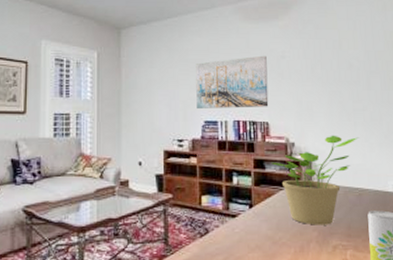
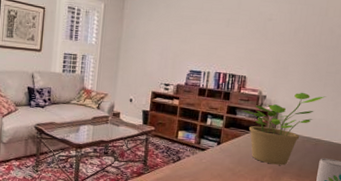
wall art: present [195,55,269,108] -> none [185,16,255,63]

